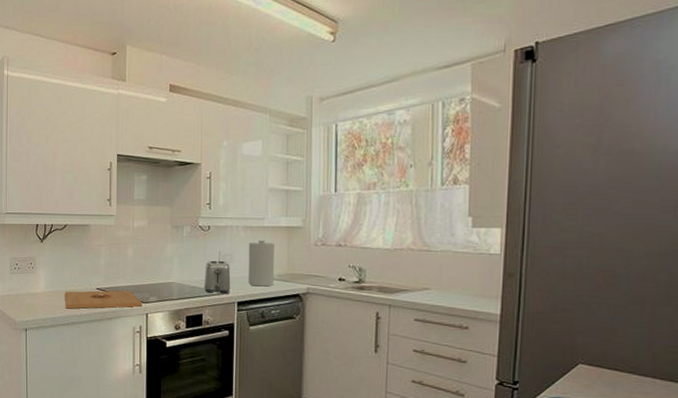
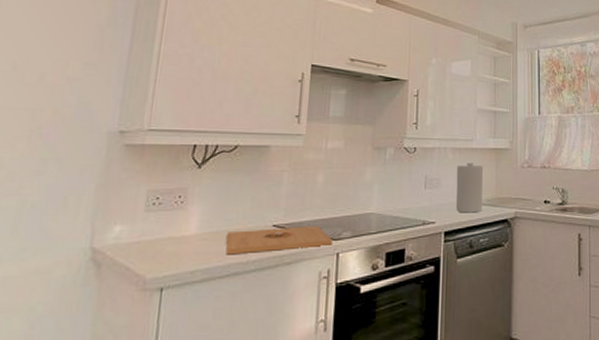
toaster: present [204,260,231,294] -> none [408,186,438,223]

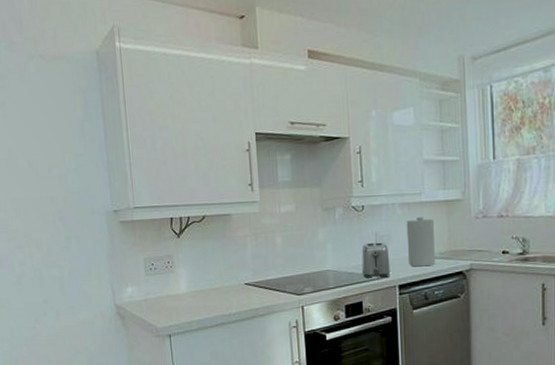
platter: present [226,226,333,255] -> none [210,283,297,309]
toaster: none [408,186,438,223] -> present [361,242,391,278]

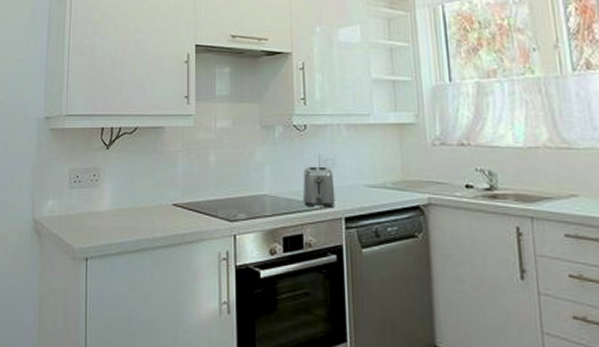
paper towel holder: present [406,217,436,267] -> none [353,141,388,198]

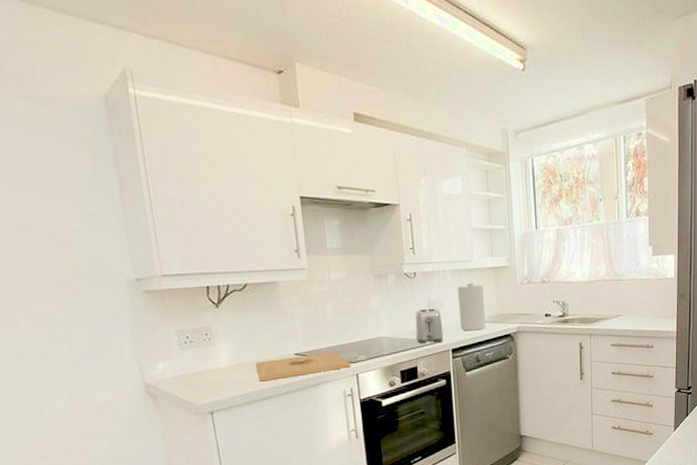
platter: none [135,206,229,231] -> present [256,352,351,382]
paper towel holder: none [353,141,388,198] -> present [457,283,486,331]

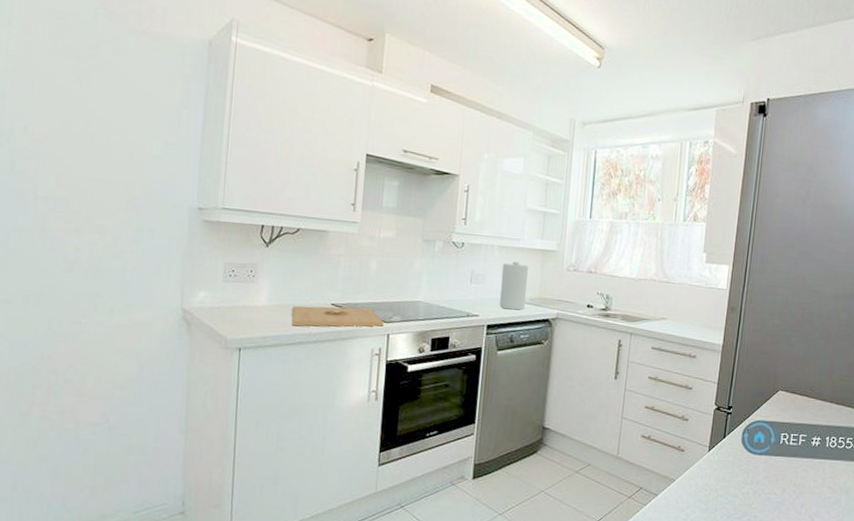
toaster: present [415,308,444,344] -> none [453,279,482,316]

